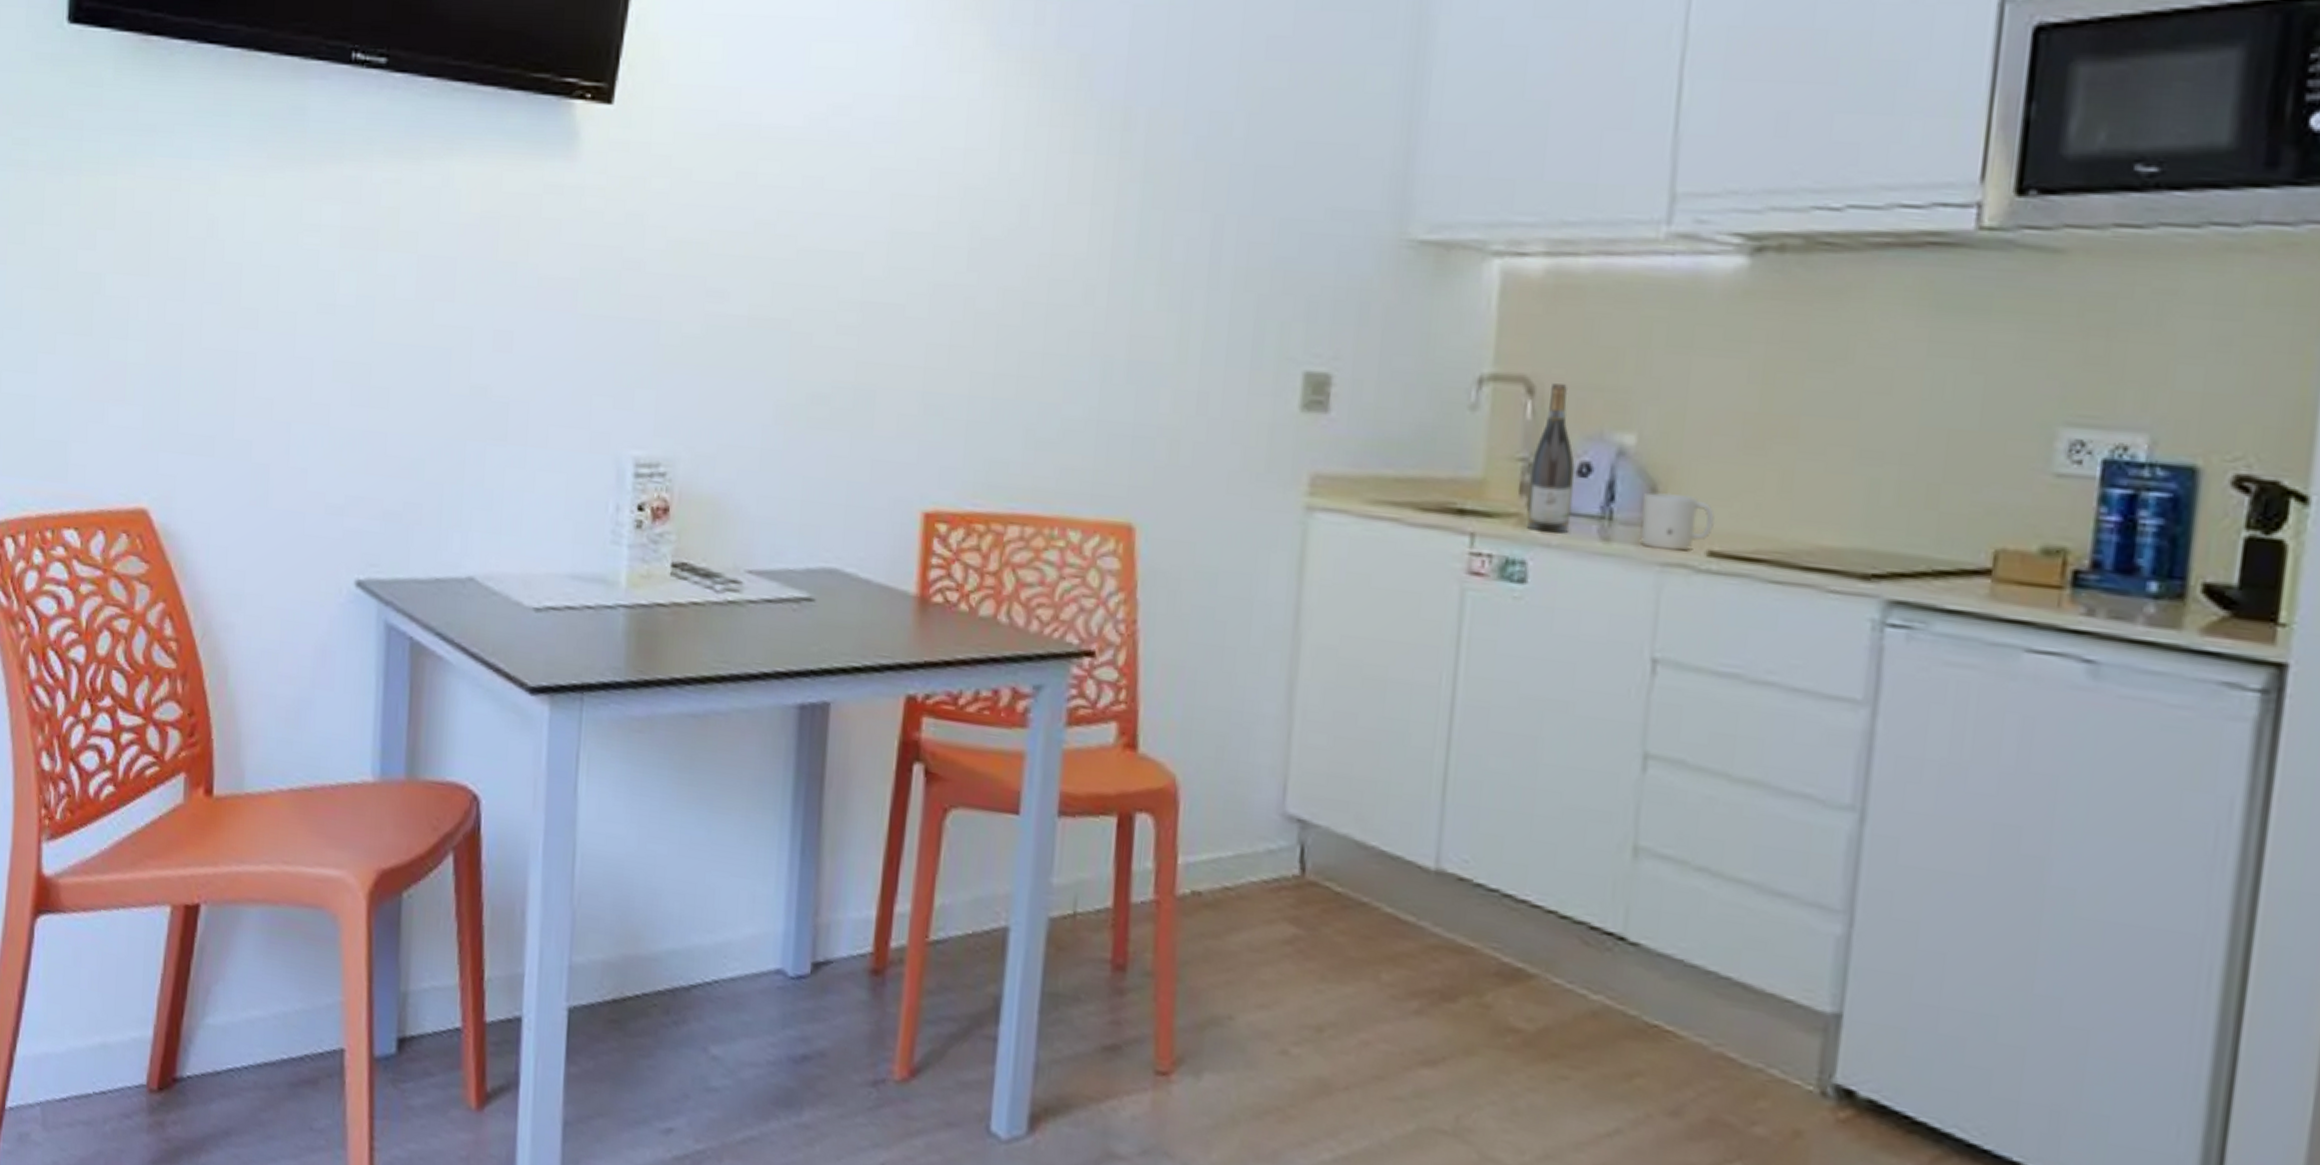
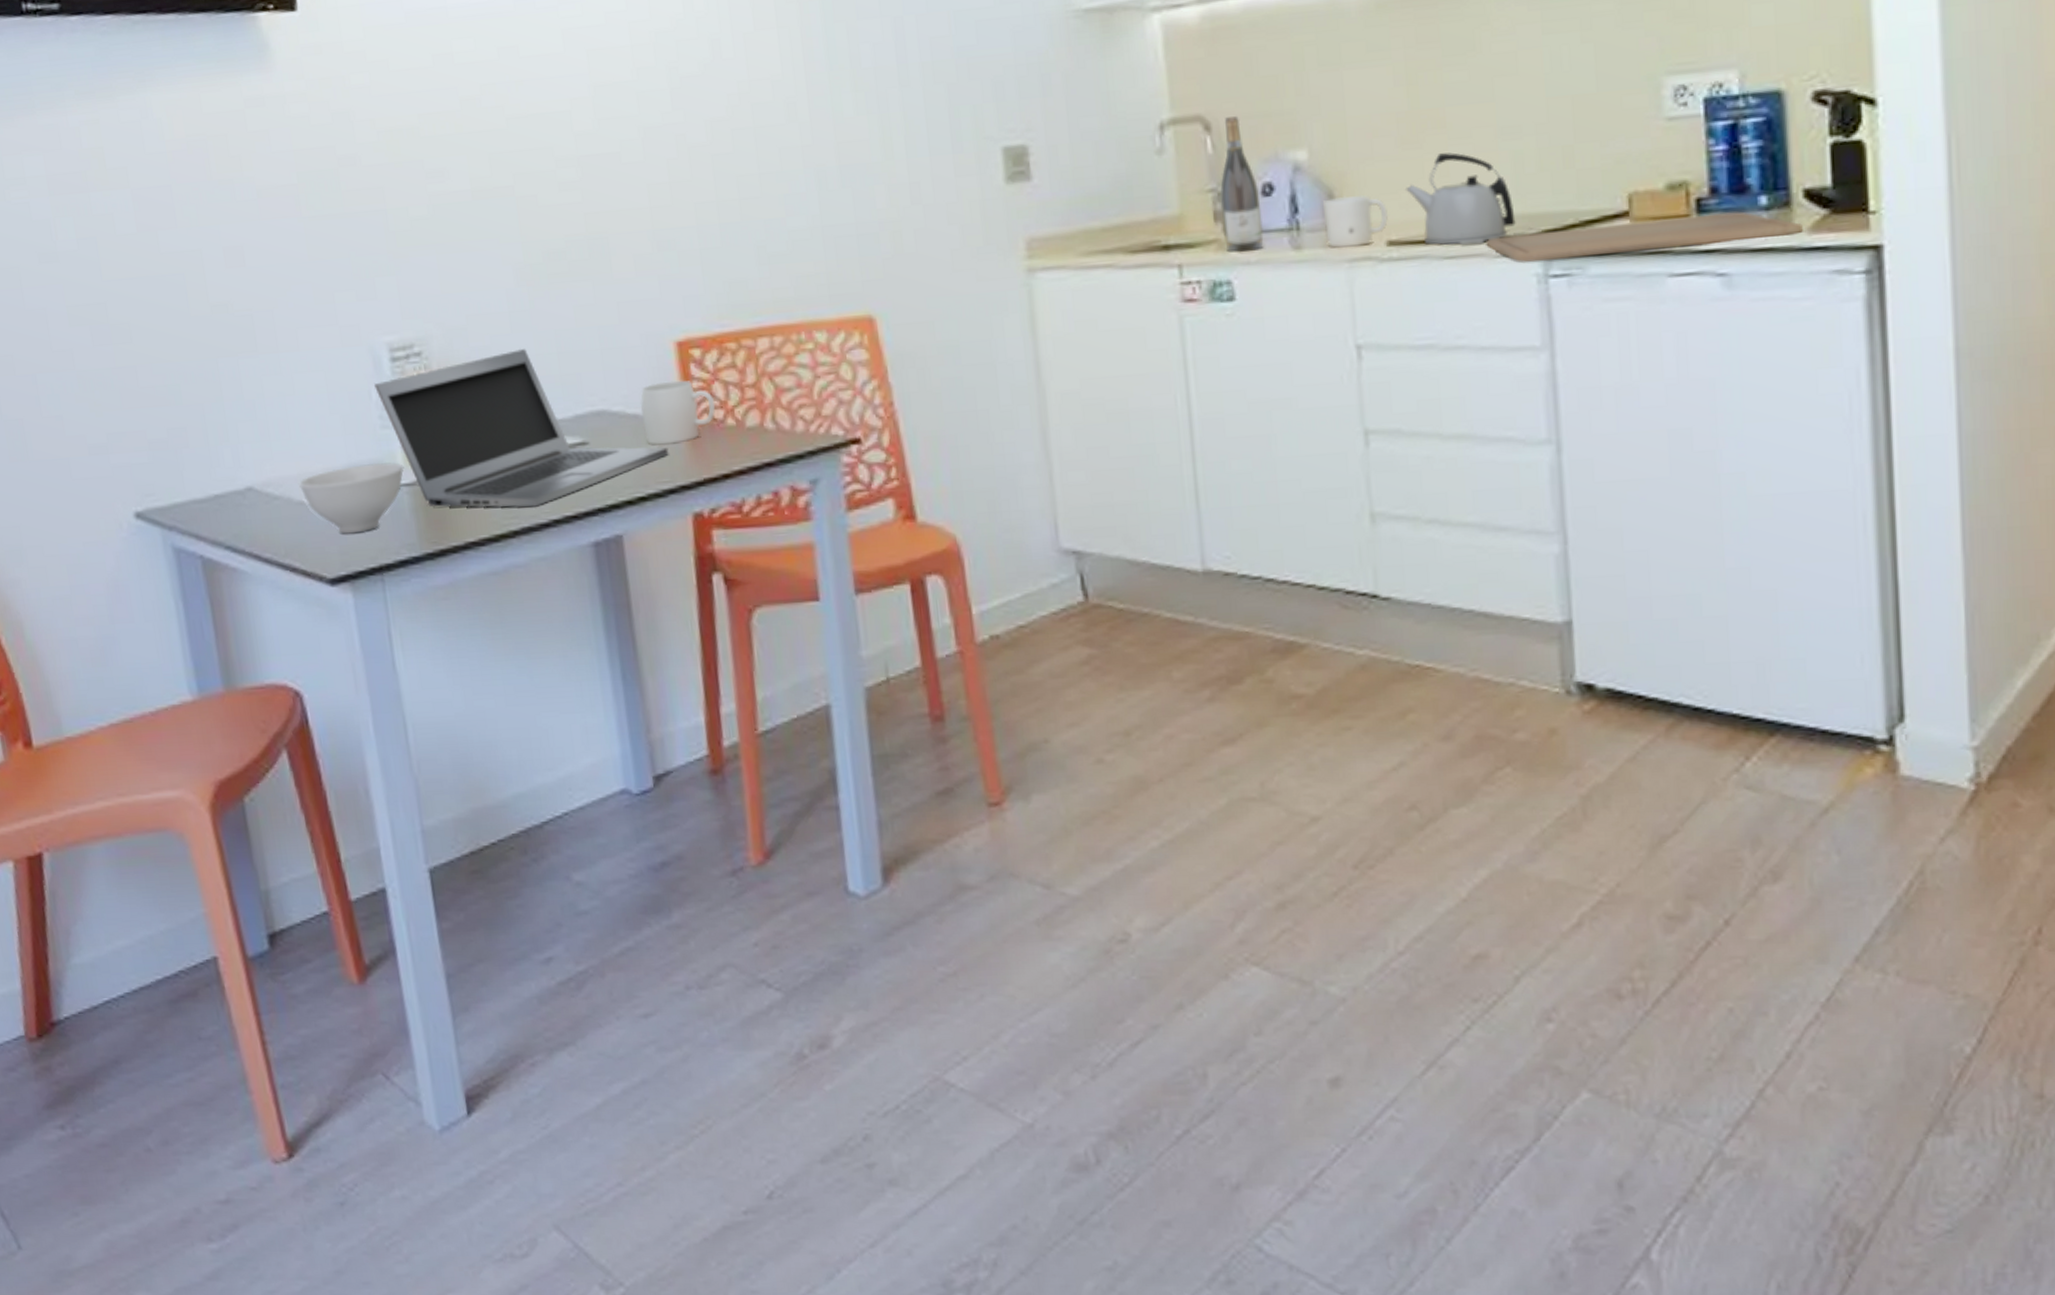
bowl: none [519,575,626,646] -> present [298,462,404,534]
laptop: none [613,489,894,656] -> present [374,349,669,508]
mug: none [873,551,952,620] -> present [640,380,716,446]
kettle: none [1738,466,1860,576] -> present [1404,152,1516,248]
chopping board: none [1819,569,2195,633] -> present [1486,211,1803,263]

